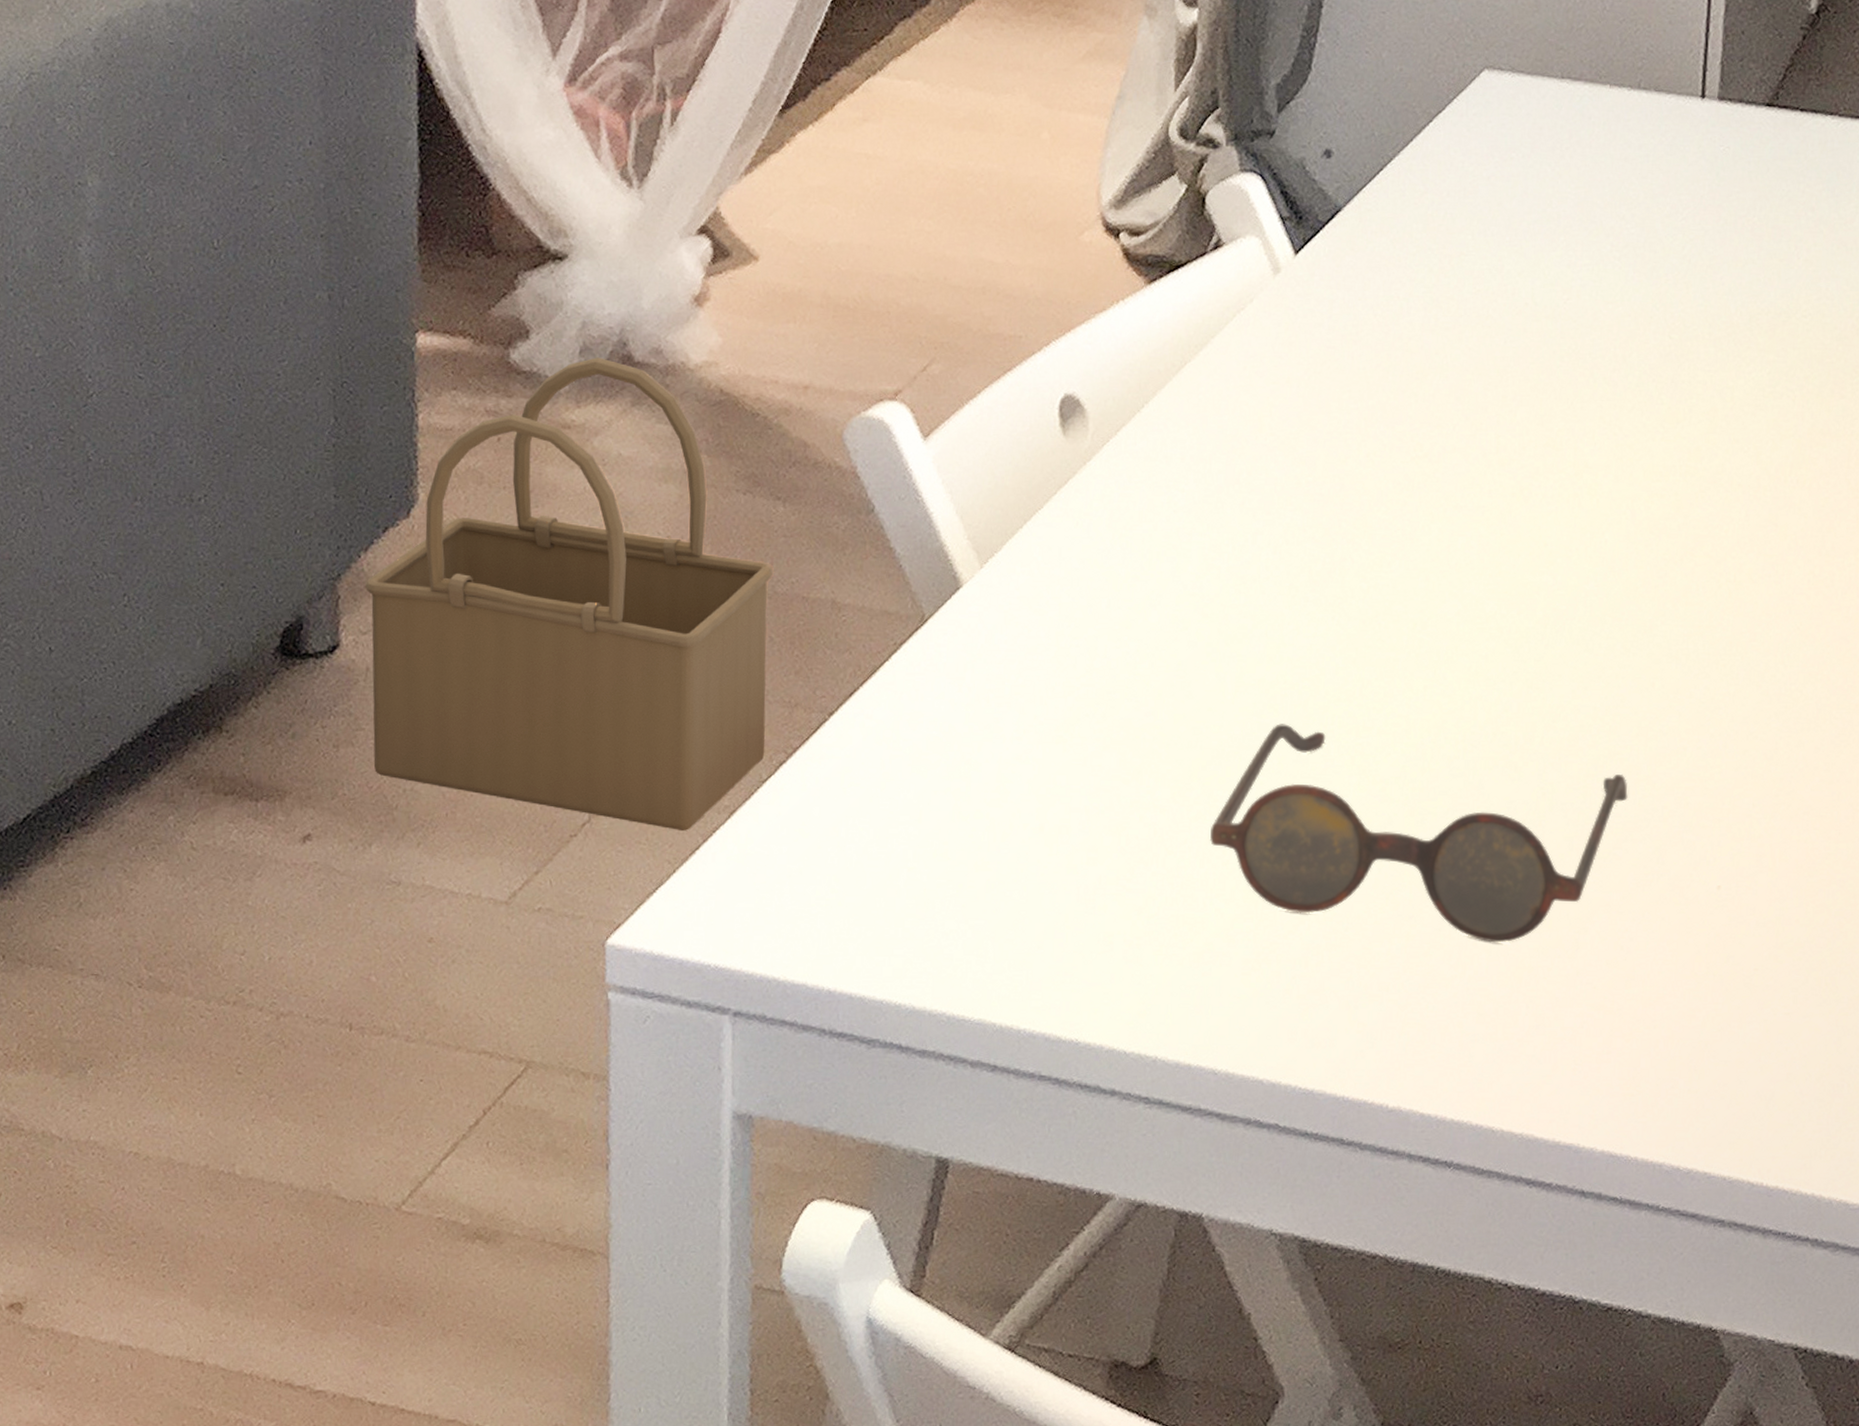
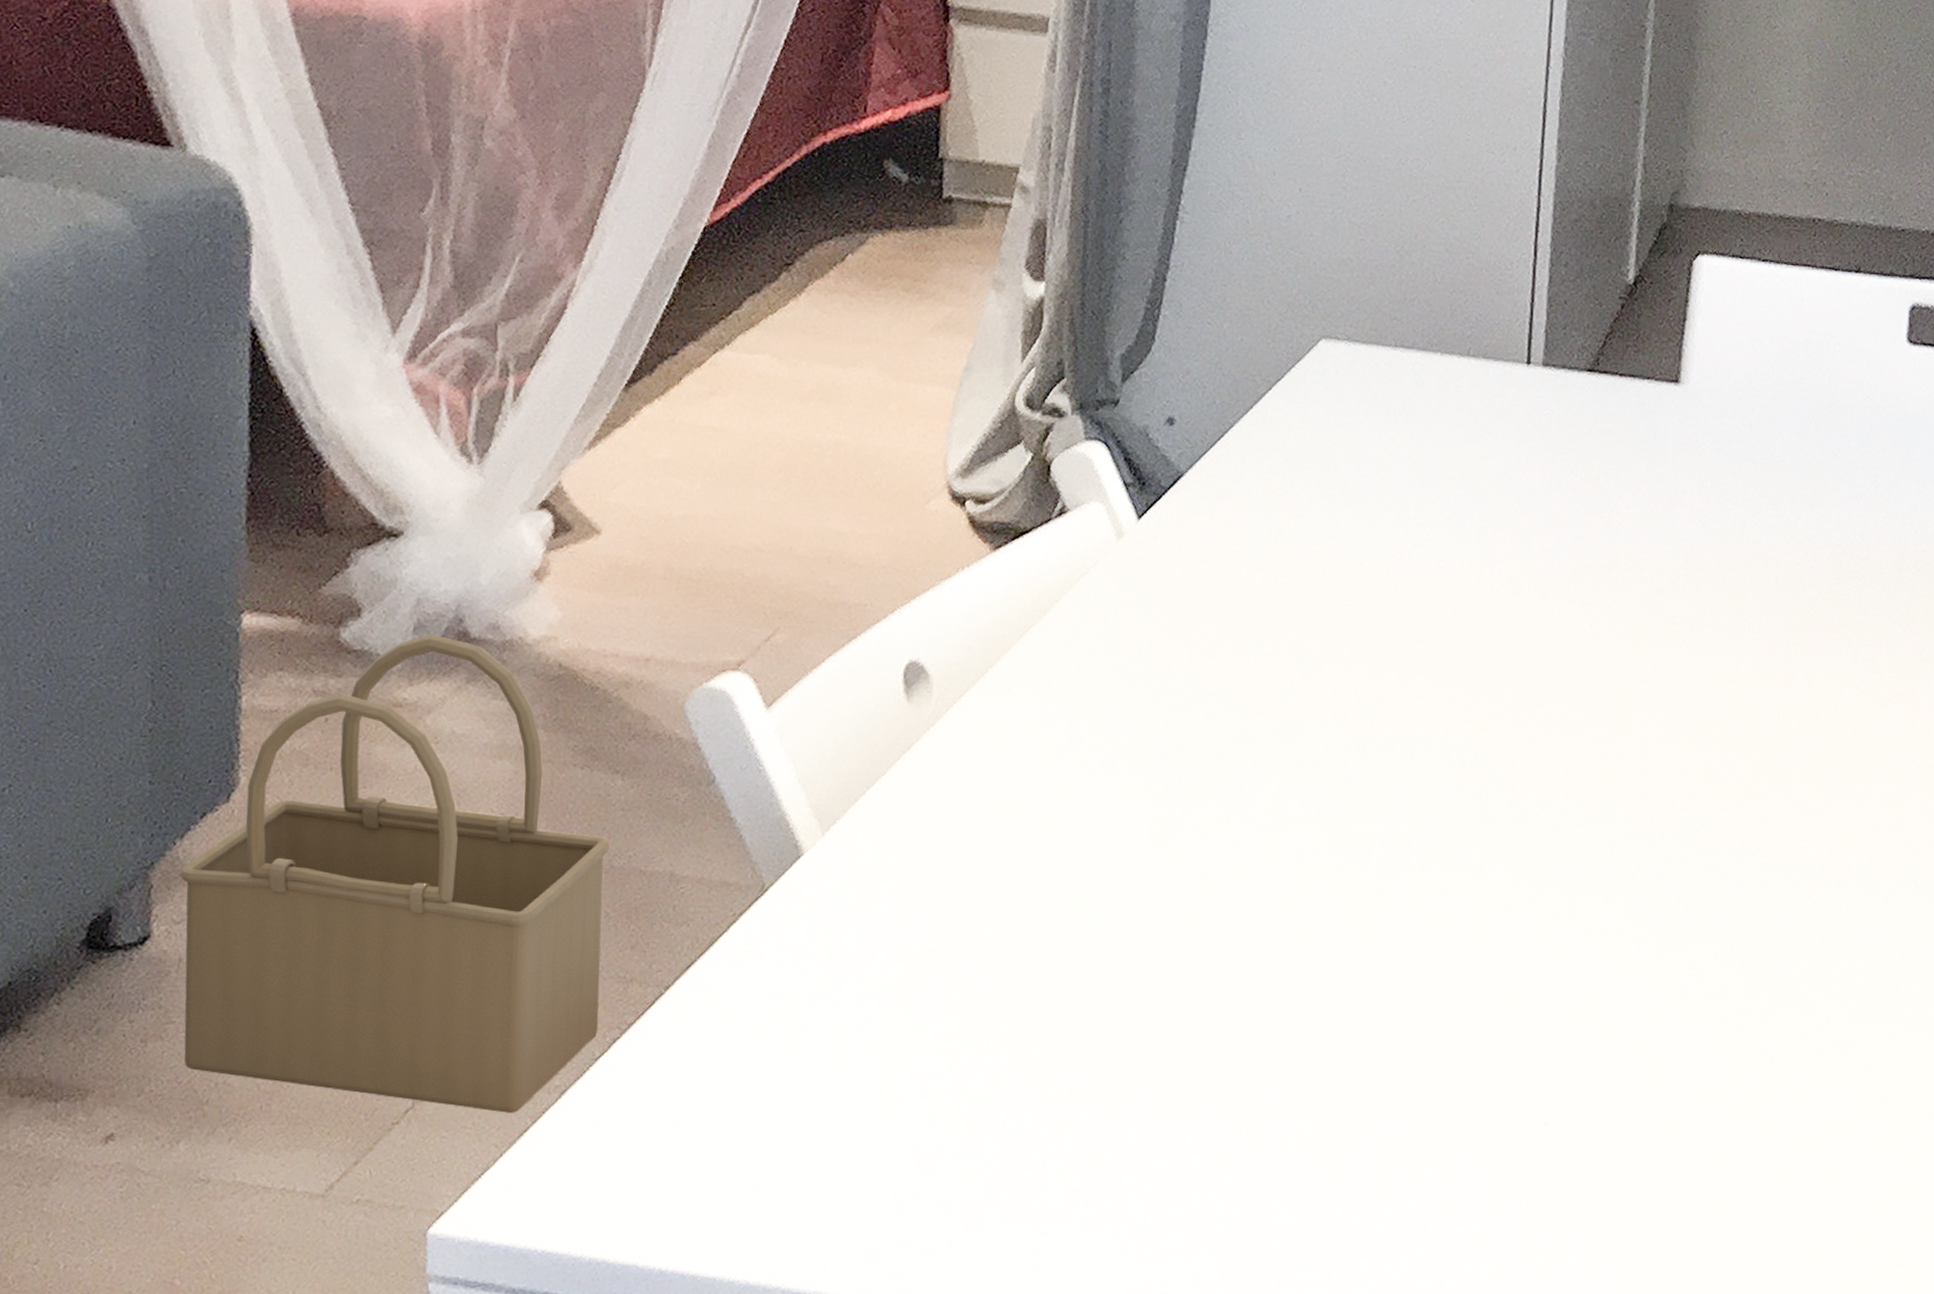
eyeglasses: present [1210,724,1628,943] -> none [1050,980,1459,1189]

